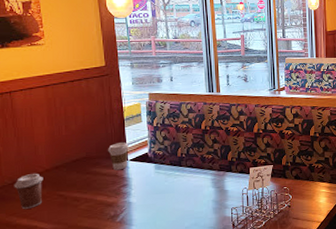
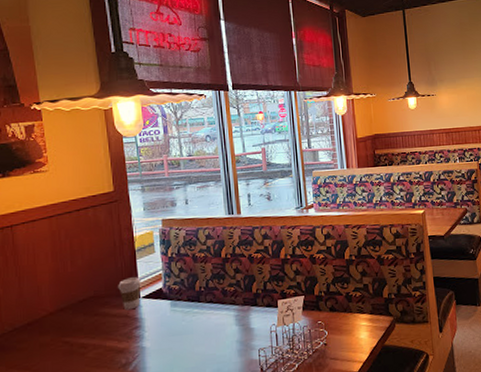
coffee cup: present [14,173,43,209] -> none [15,317,47,360]

